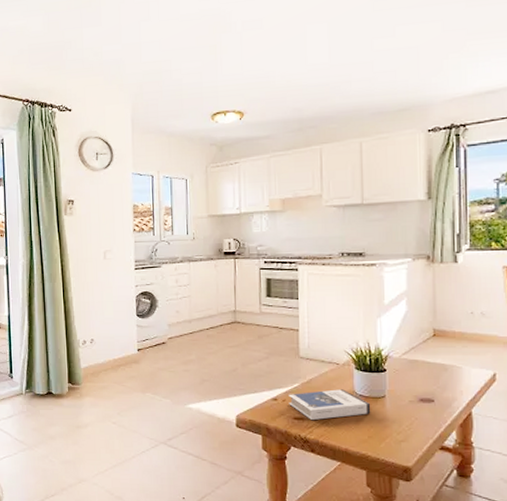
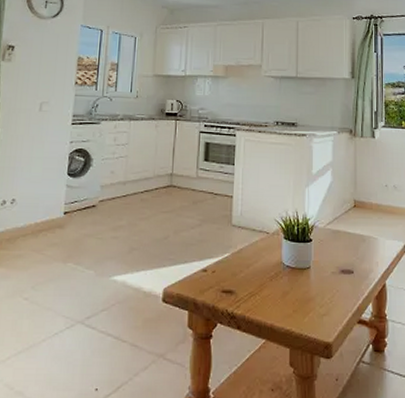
hardback book: present [288,389,371,421] -> none [218,260,297,294]

